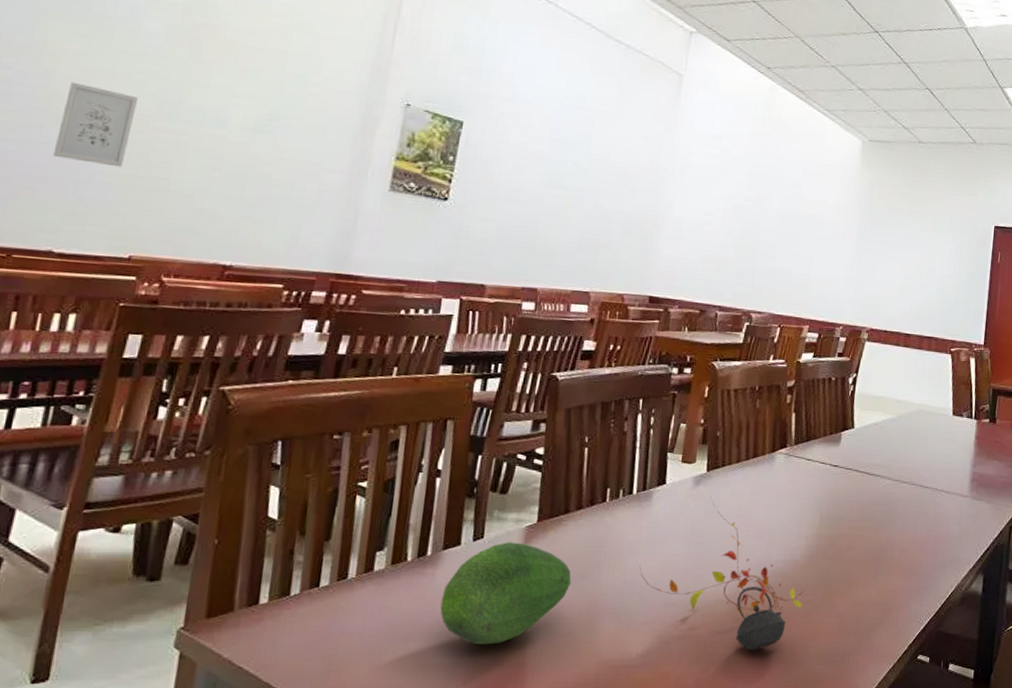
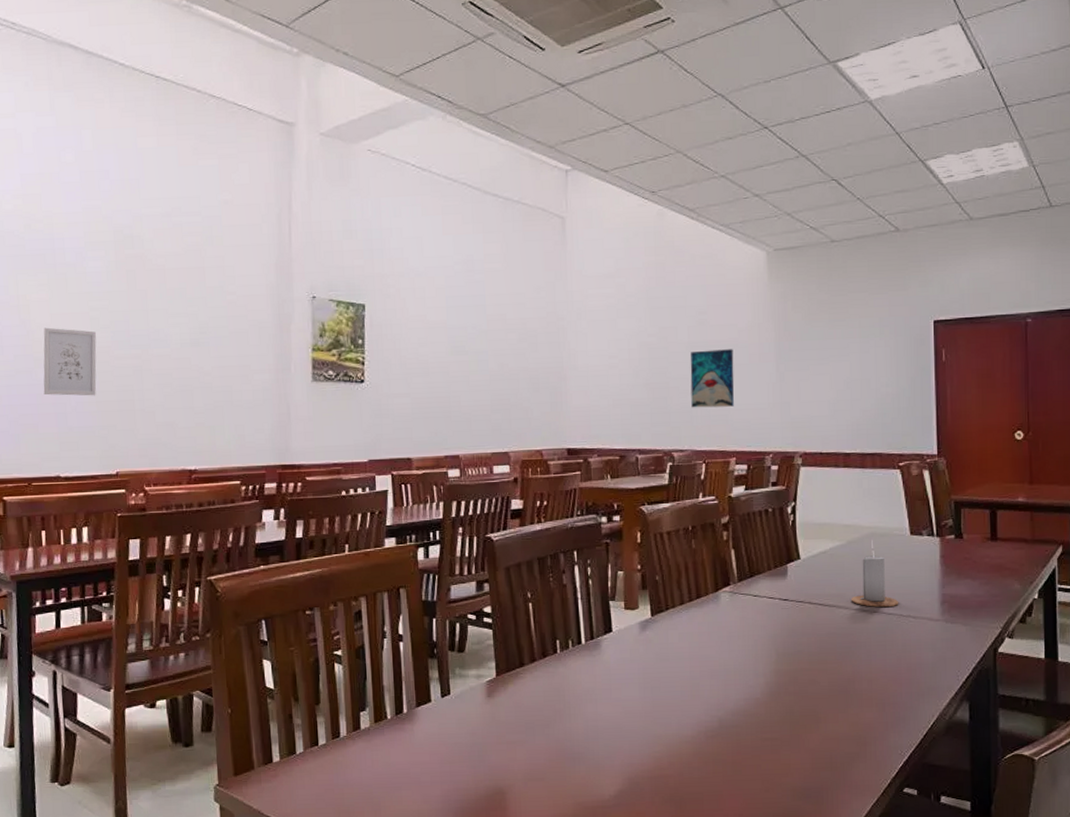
fruit: present [440,542,571,645] -> none [423,696,536,791]
teapot: present [639,501,805,651] -> none [599,645,770,789]
wall art: none [775,221,821,277] -> present [690,349,735,408]
candle: none [894,416,936,481] -> present [850,540,899,608]

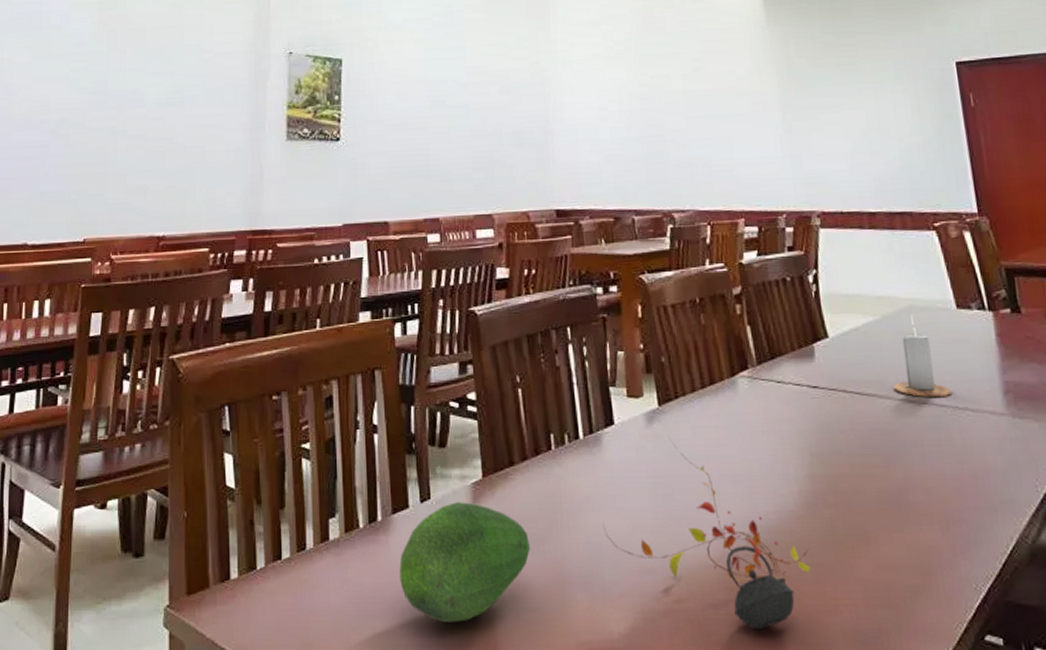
wall art: present [43,327,97,396] -> none [18,89,74,159]
fruit: none [423,696,536,791] -> present [399,502,530,623]
teapot: none [599,645,770,789] -> present [603,442,811,630]
wall art: present [690,349,735,408] -> none [686,98,738,163]

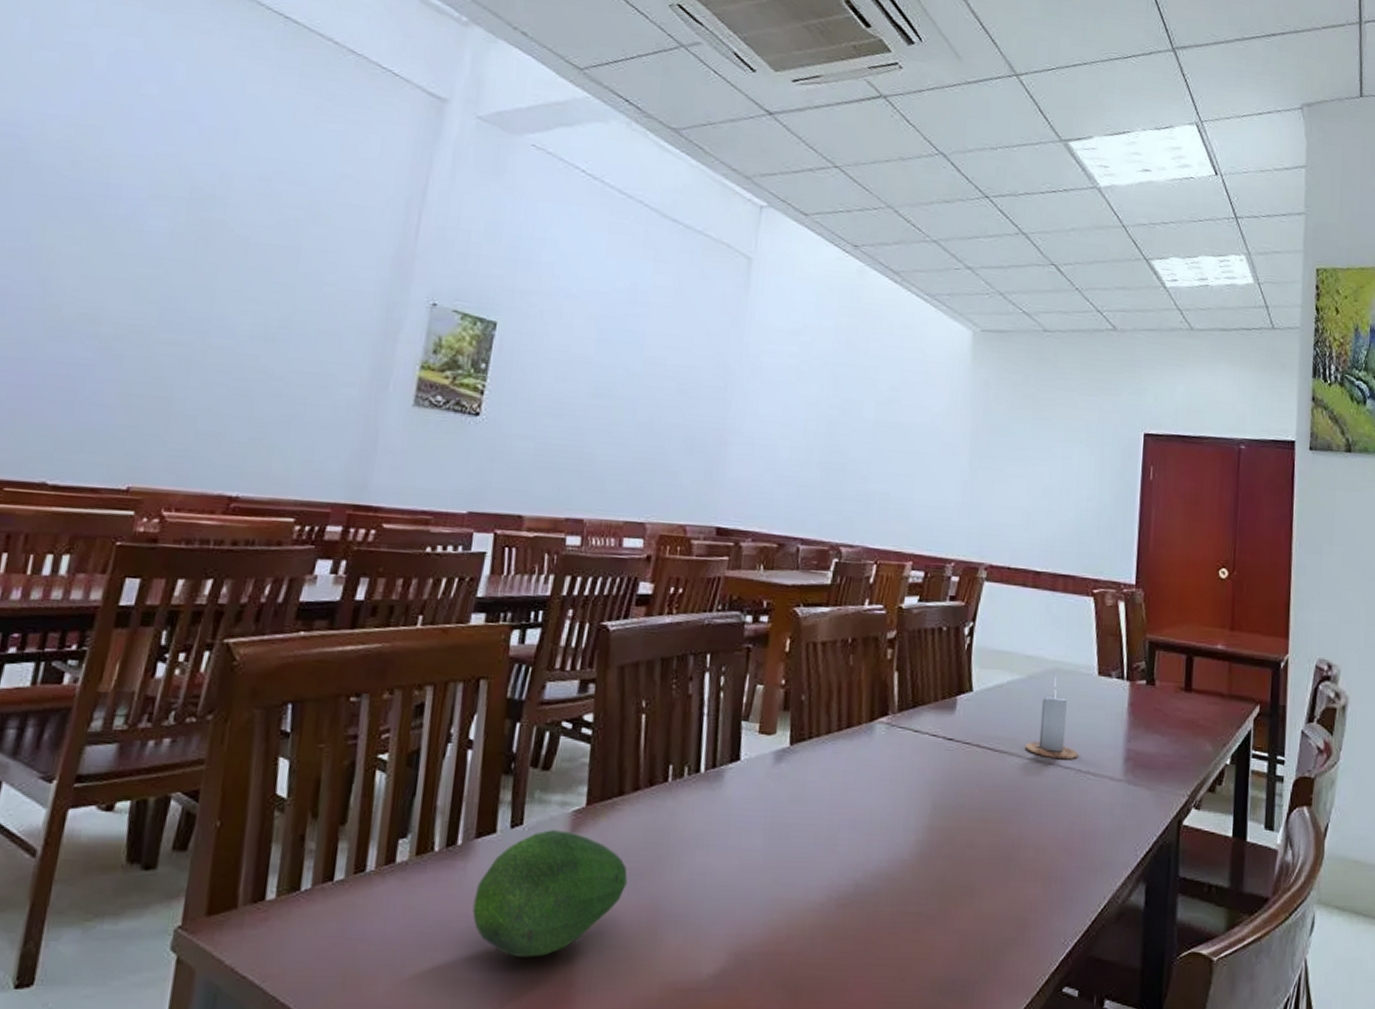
teapot: present [603,442,811,630] -> none [709,783,915,975]

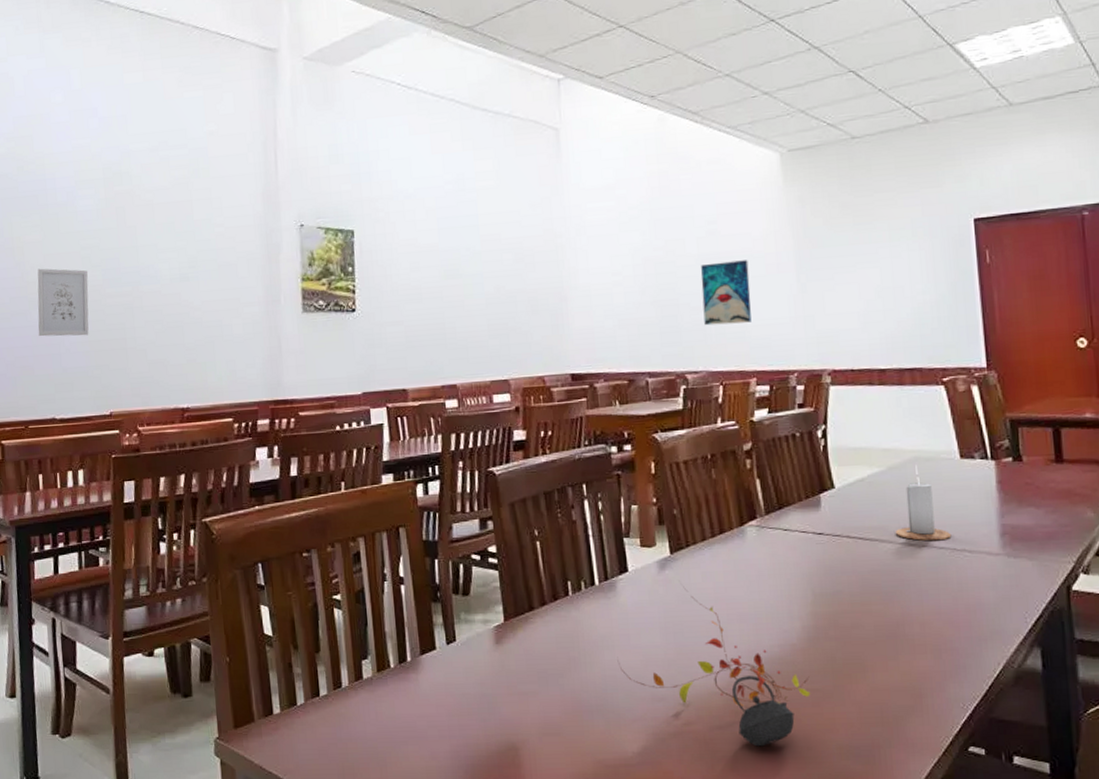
wall art: none [48,290,139,386] -> present [37,268,89,337]
fruit: present [472,830,628,958] -> none [429,643,550,747]
teapot: none [709,783,915,975] -> present [617,586,811,747]
wall art: none [869,432,924,502] -> present [701,260,752,326]

